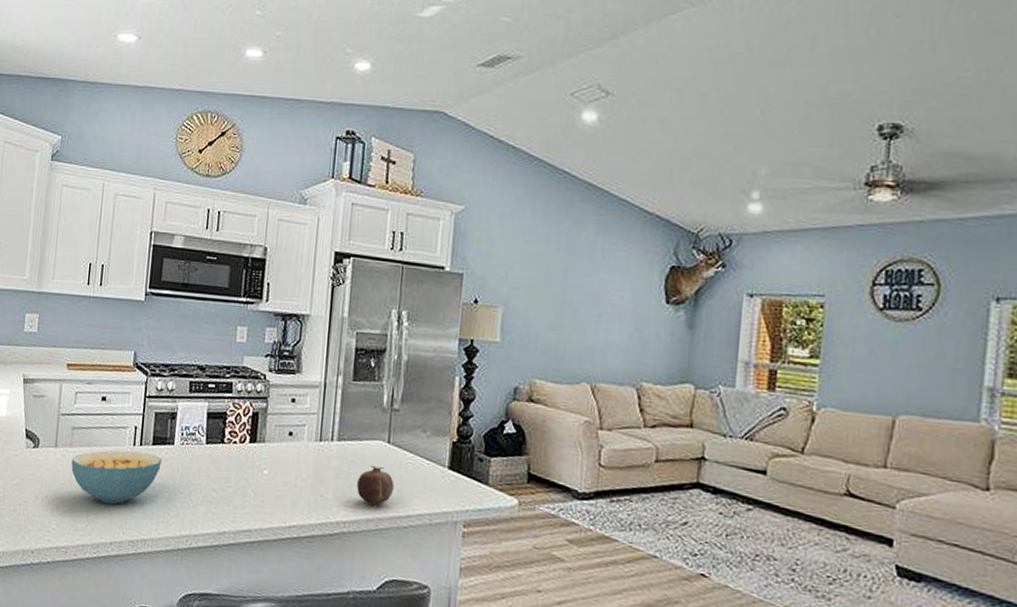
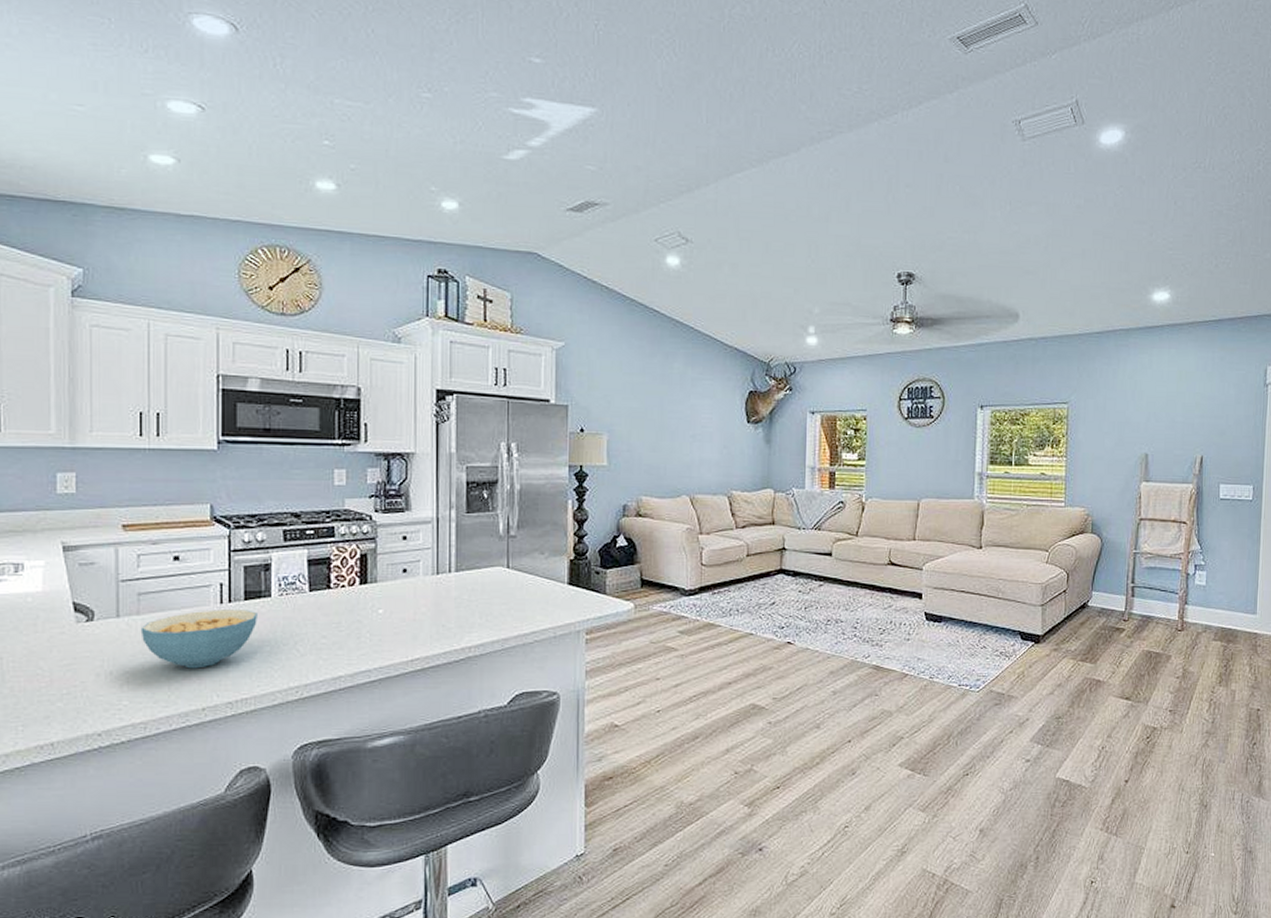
fruit: present [357,464,394,505] -> none [479,590,517,627]

